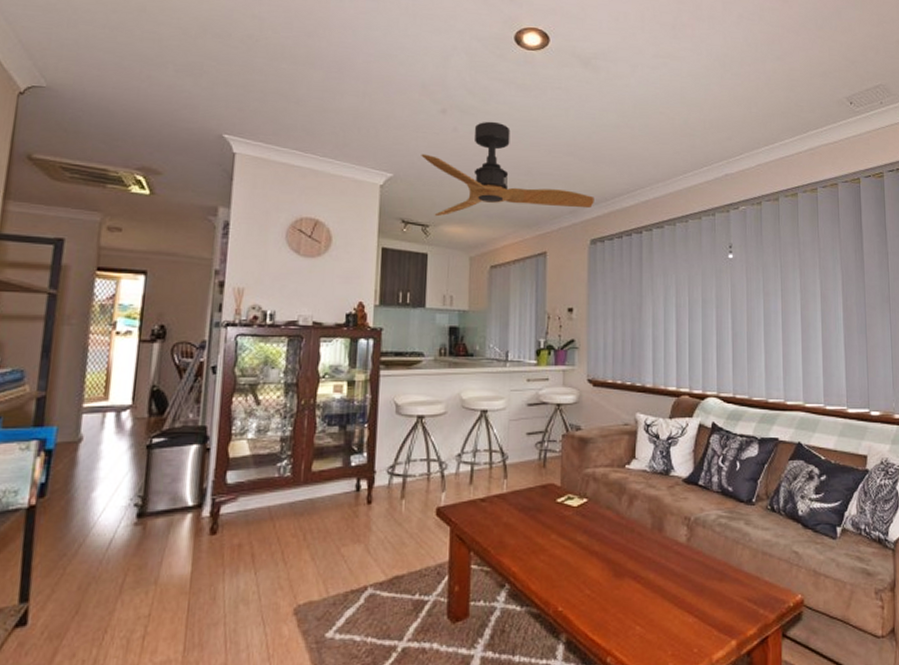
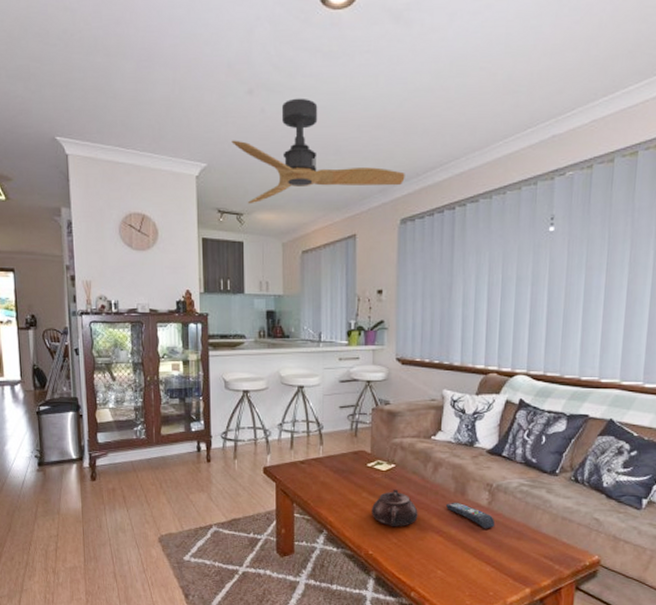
teapot: none [560,529,613,575] -> present [371,490,418,527]
remote control: none [642,540,696,571] -> present [445,502,495,529]

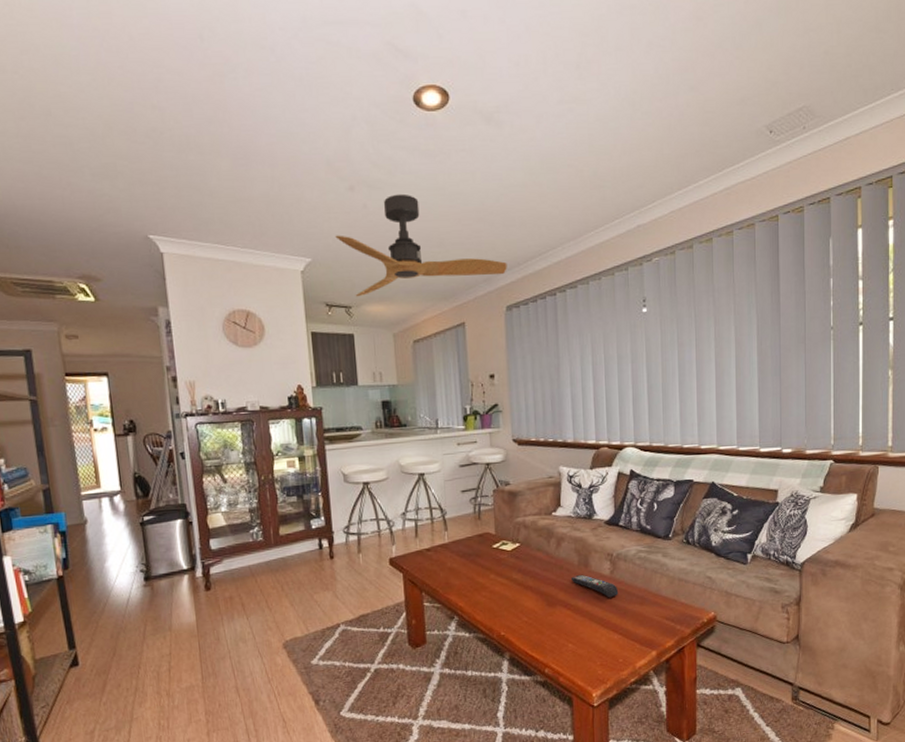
teapot: present [371,490,418,527] -> none [499,568,546,606]

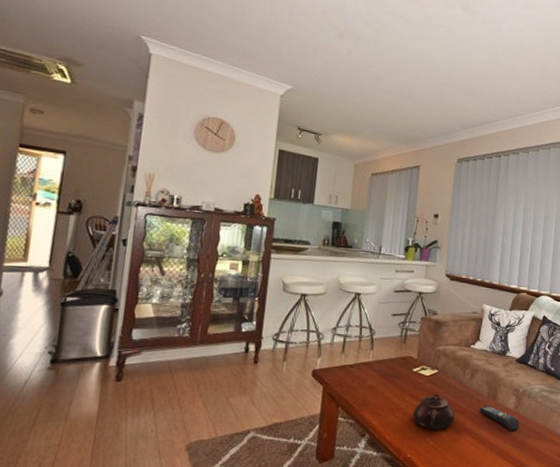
ceiling fan: present [335,193,507,297] -> none [318,49,464,132]
teapot: none [499,568,546,606] -> present [412,394,455,430]

